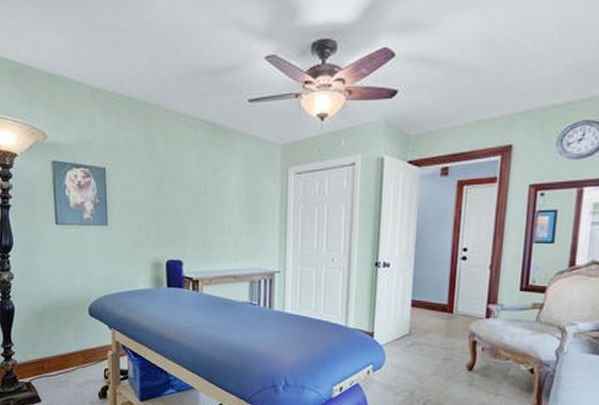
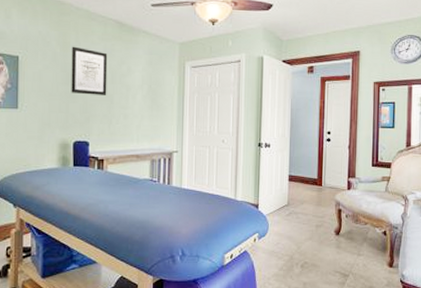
wall art: none [160,154,200,209] -> present [71,46,108,95]

